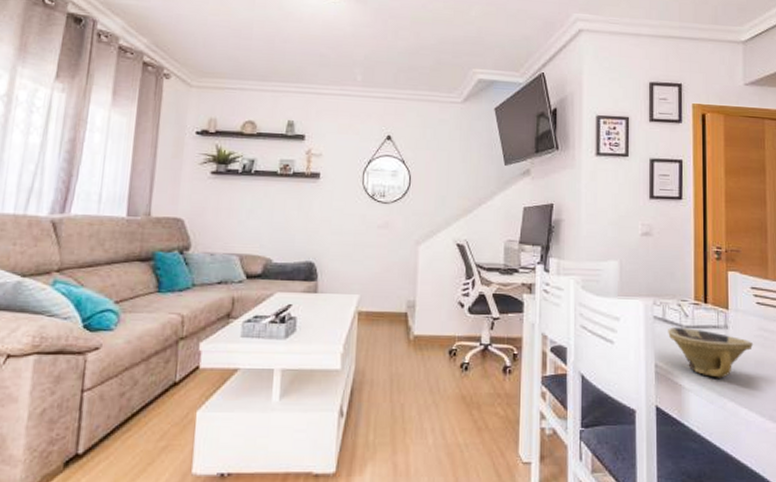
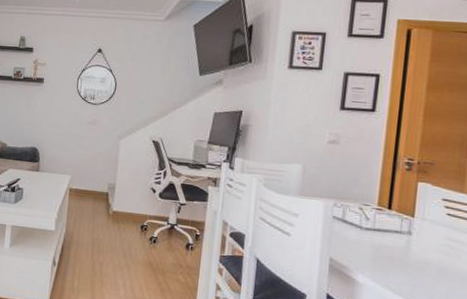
bowl: present [668,327,754,378] -> none [346,228,439,279]

